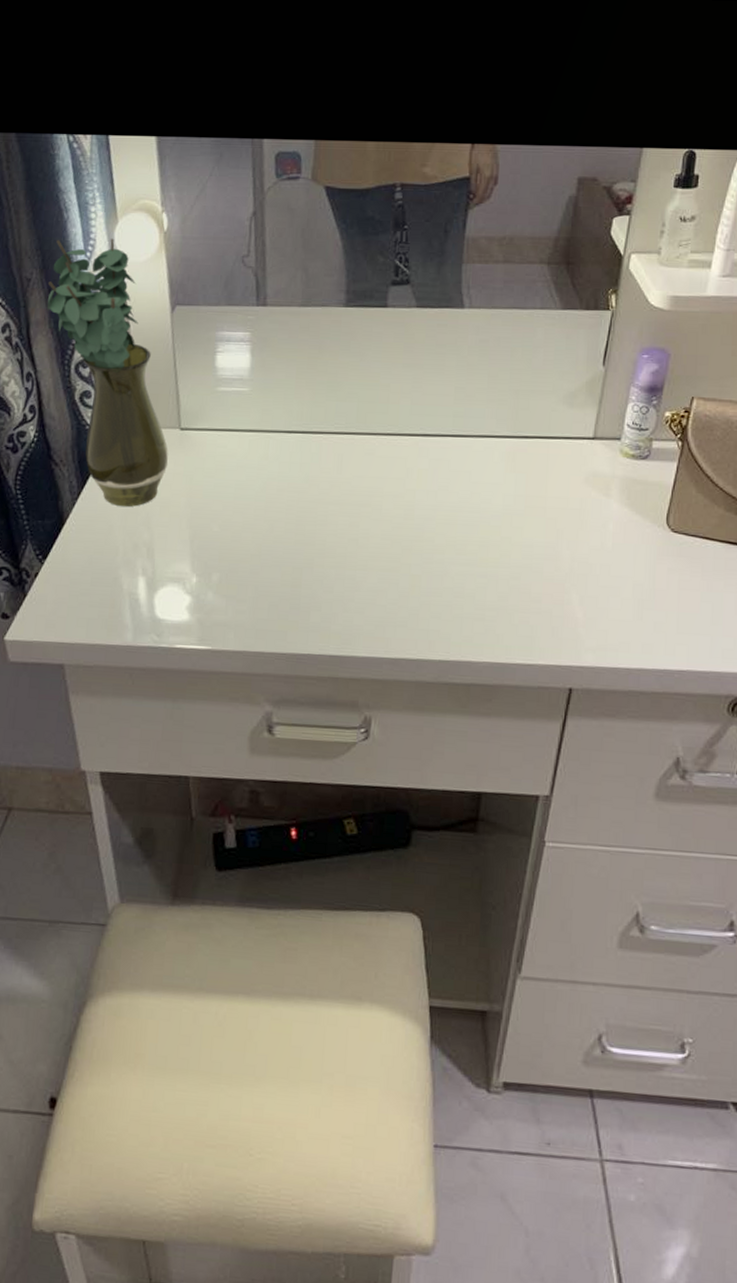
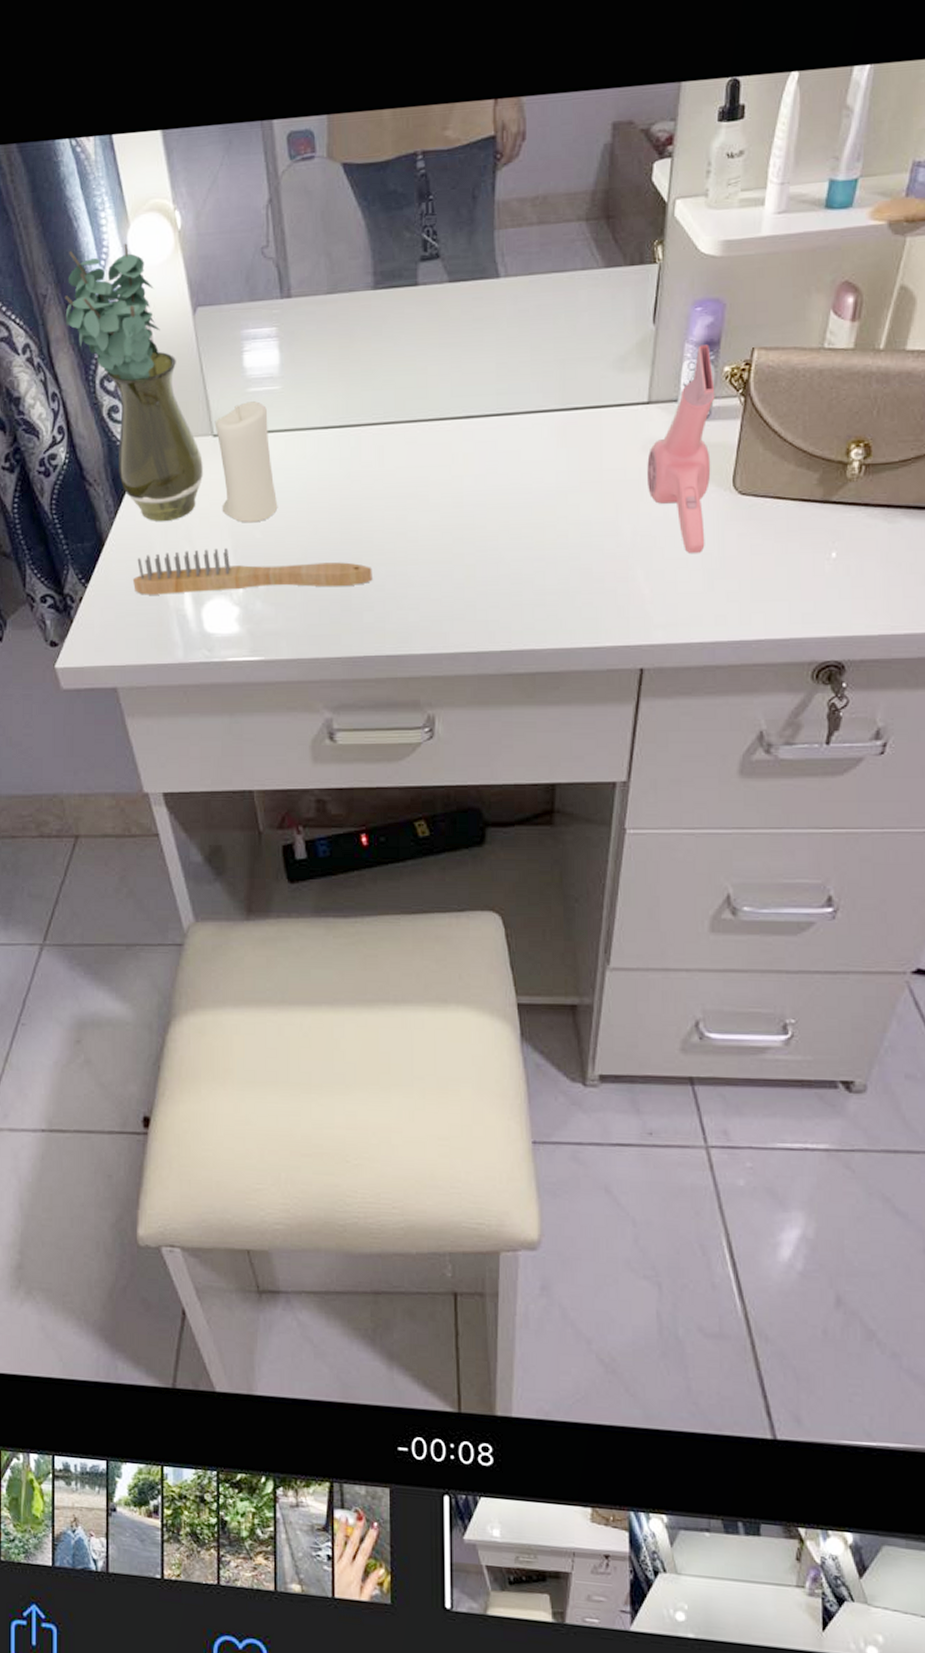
wire brush: none [89,537,323,586] -> present [132,548,373,595]
candle: none [182,400,237,516] -> present [215,401,278,523]
hair dryer: none [588,389,656,583] -> present [647,344,715,553]

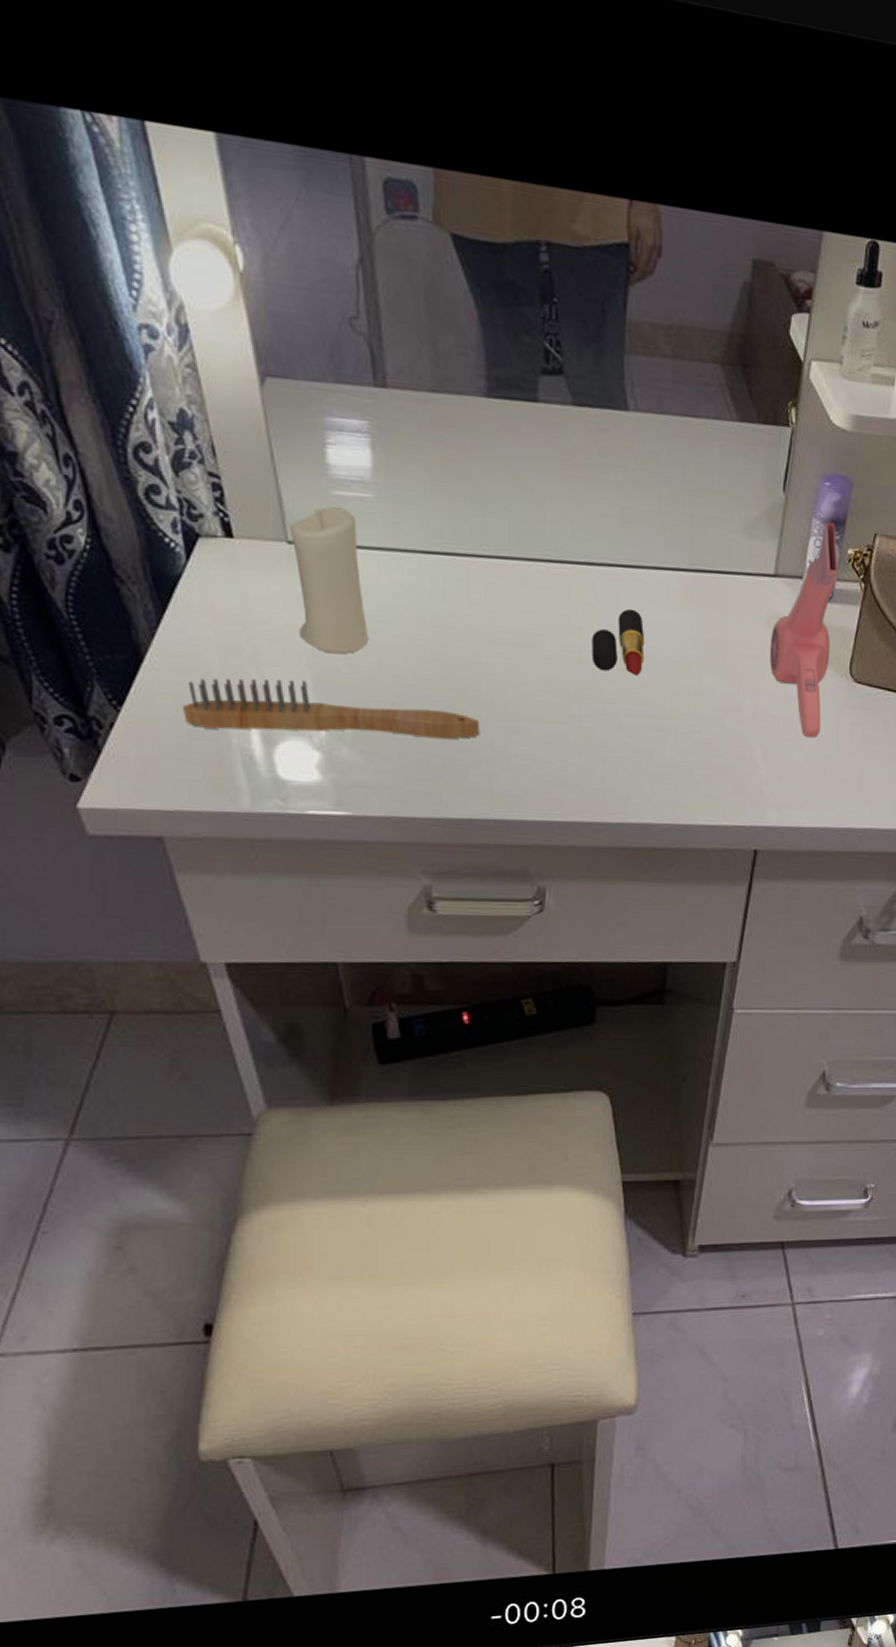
vase: present [64,243,204,521] -> none [78,268,276,640]
lipstick: none [472,452,522,513] -> present [591,608,645,677]

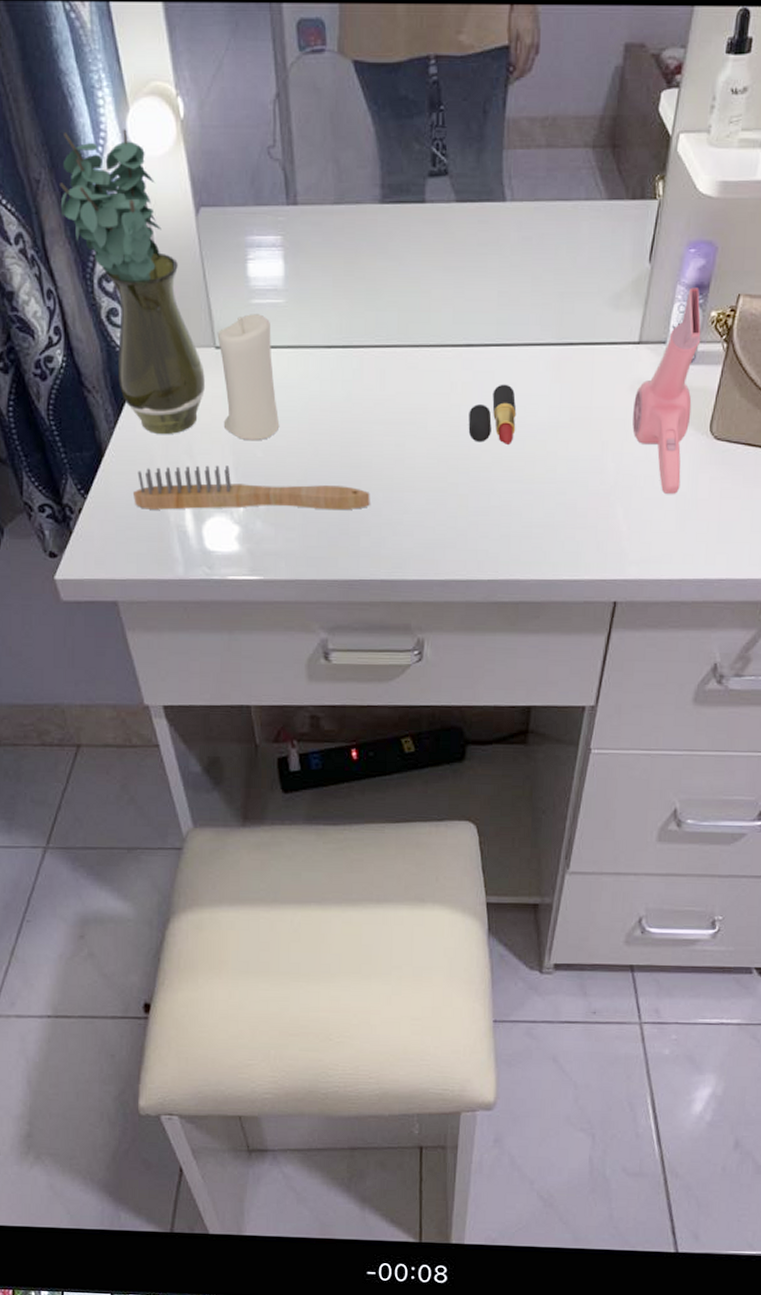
vase: none [78,268,276,640] -> present [59,129,206,434]

